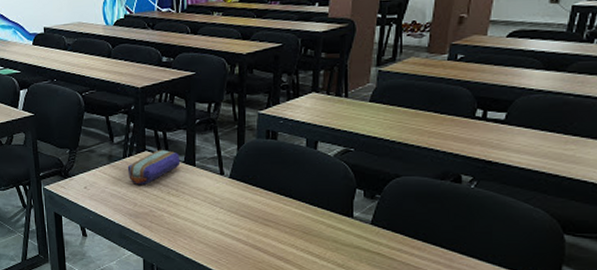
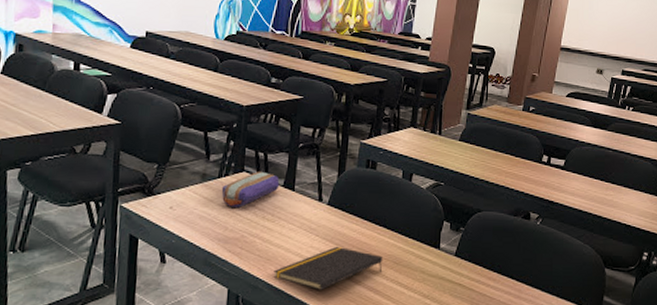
notepad: none [183,217,292,260] -> present [273,246,383,290]

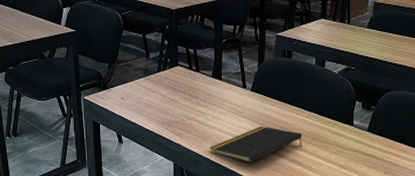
pencil case: present [221,172,280,208] -> none [161,65,209,96]

